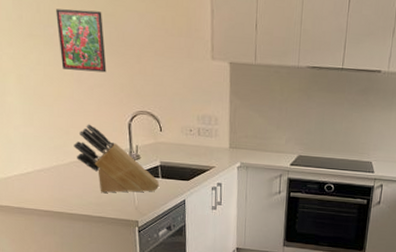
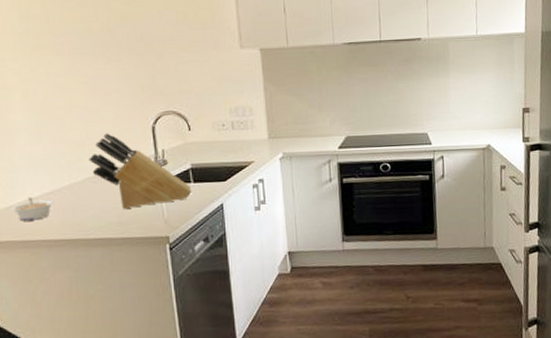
legume: none [9,171,44,192] -> present [12,196,54,221]
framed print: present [56,9,107,73] -> none [67,14,125,78]

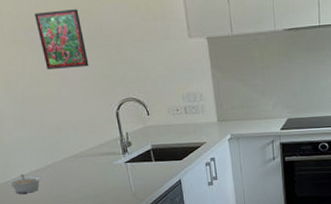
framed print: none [67,14,125,78] -> present [35,9,89,69]
knife block: present [89,133,192,210] -> none [66,118,154,185]

